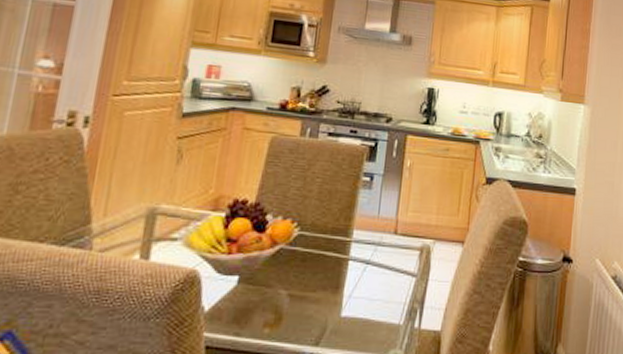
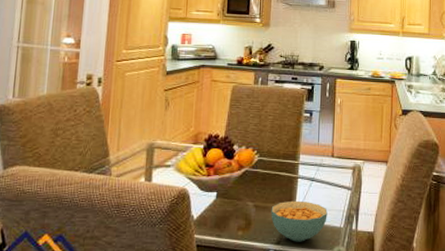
cereal bowl: none [309,289,384,343] -> present [271,200,328,242]

